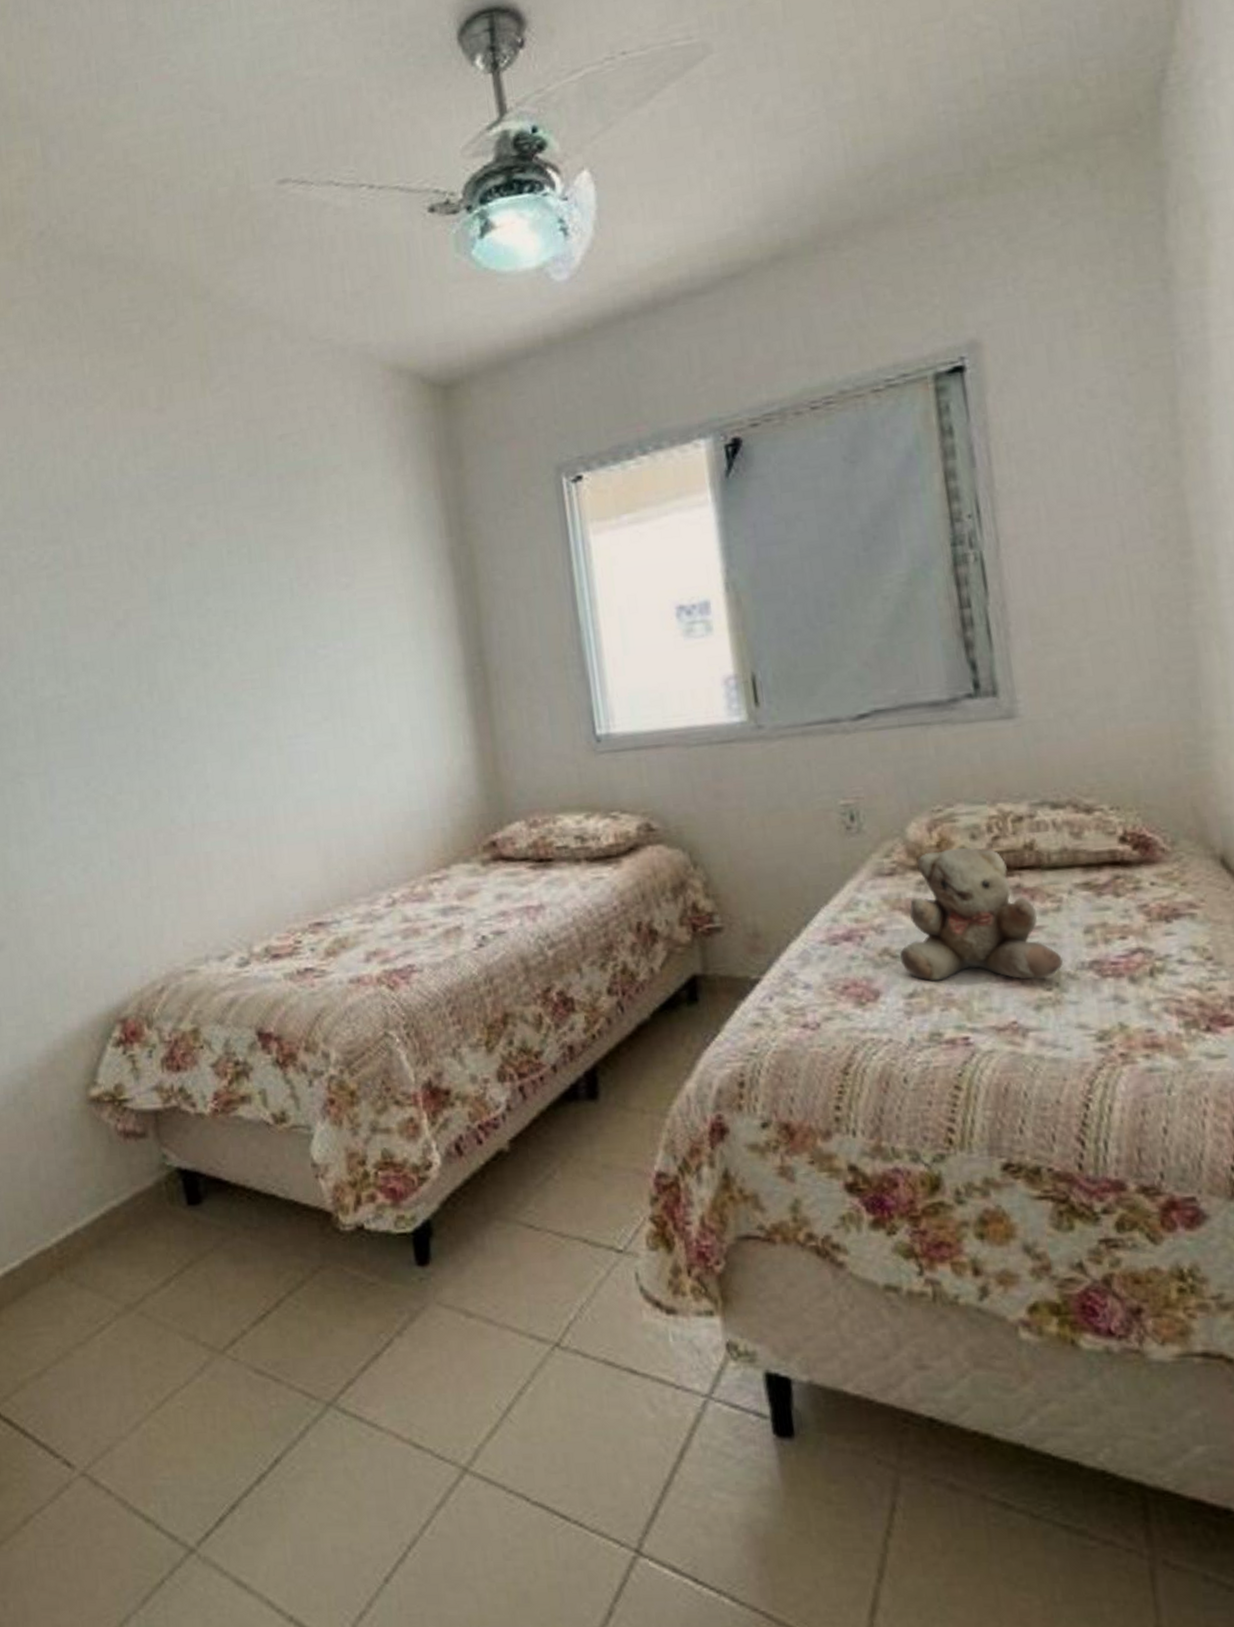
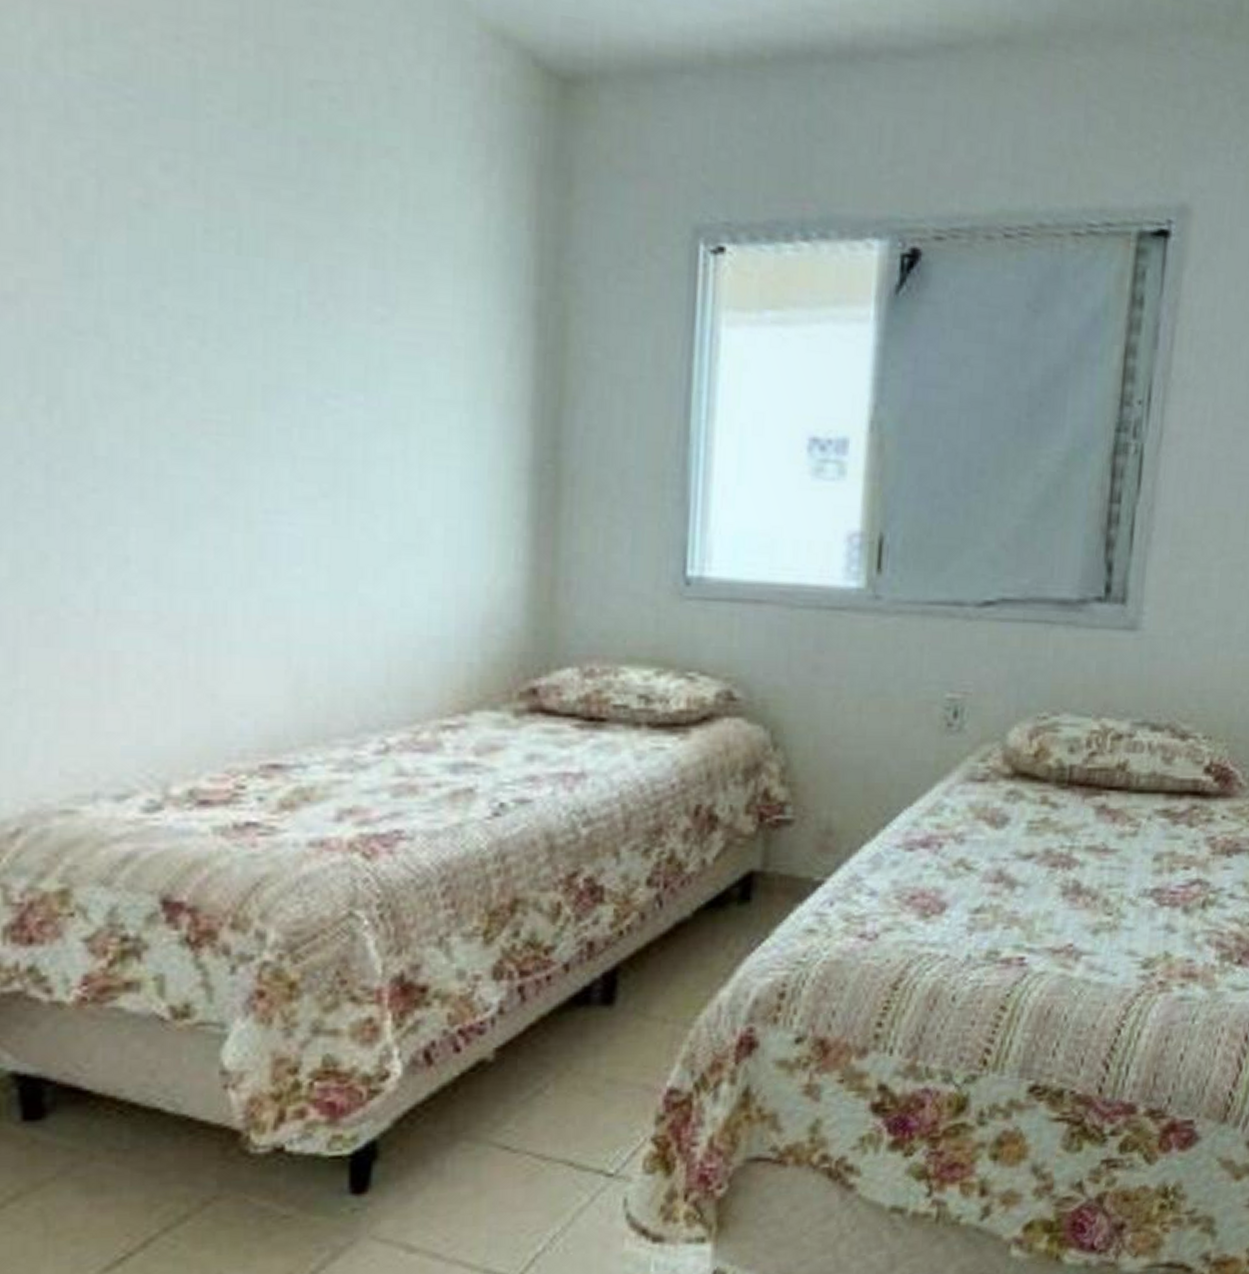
teddy bear: present [899,847,1063,980] -> none [974,760,1128,902]

